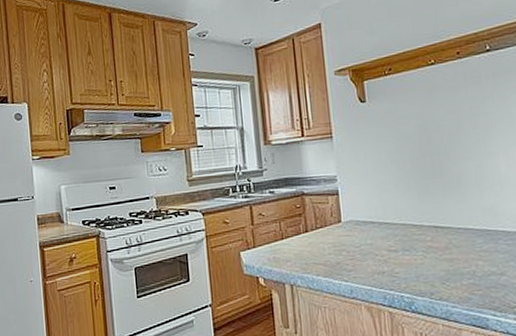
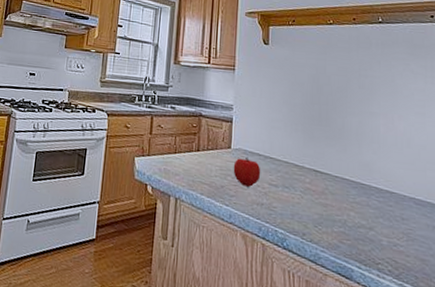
fruit: none [346,227,378,258] -> present [233,156,261,187]

